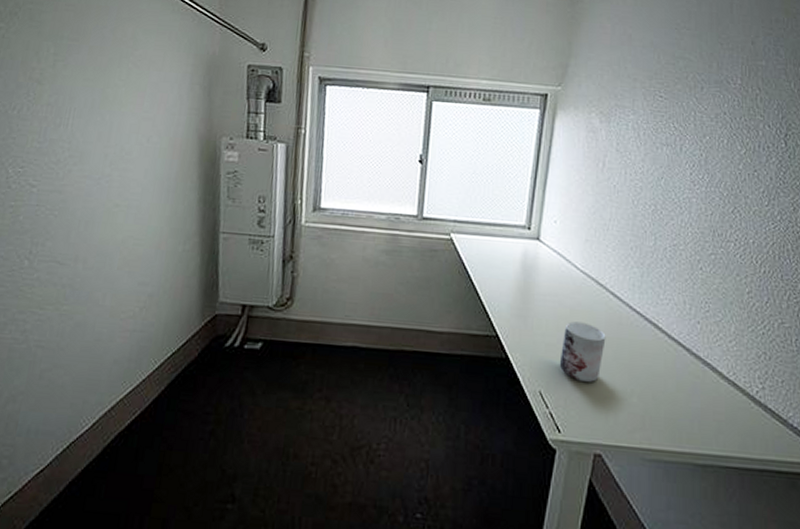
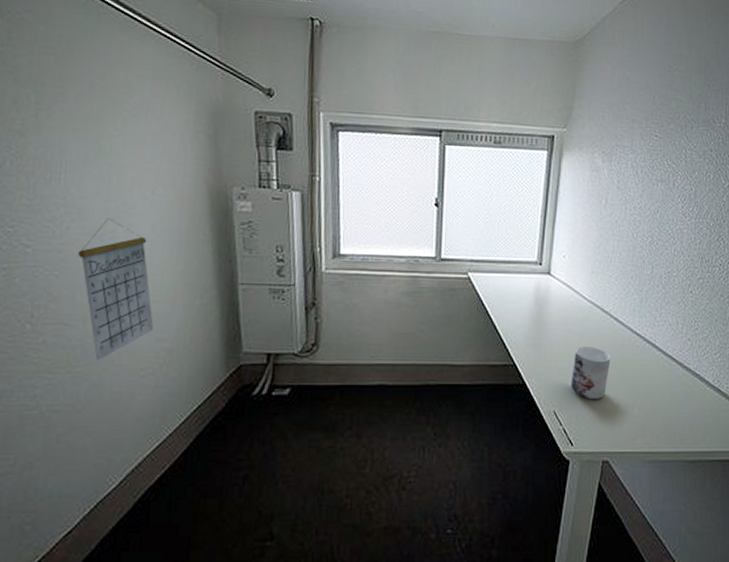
calendar: none [76,162,139,300] -> present [78,218,154,361]

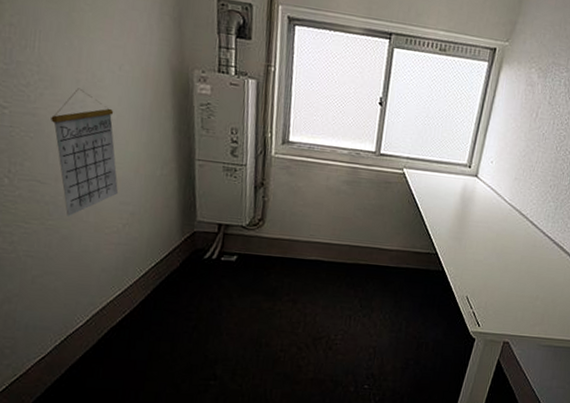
mug: present [570,346,611,399] -> none [484,243,522,290]

